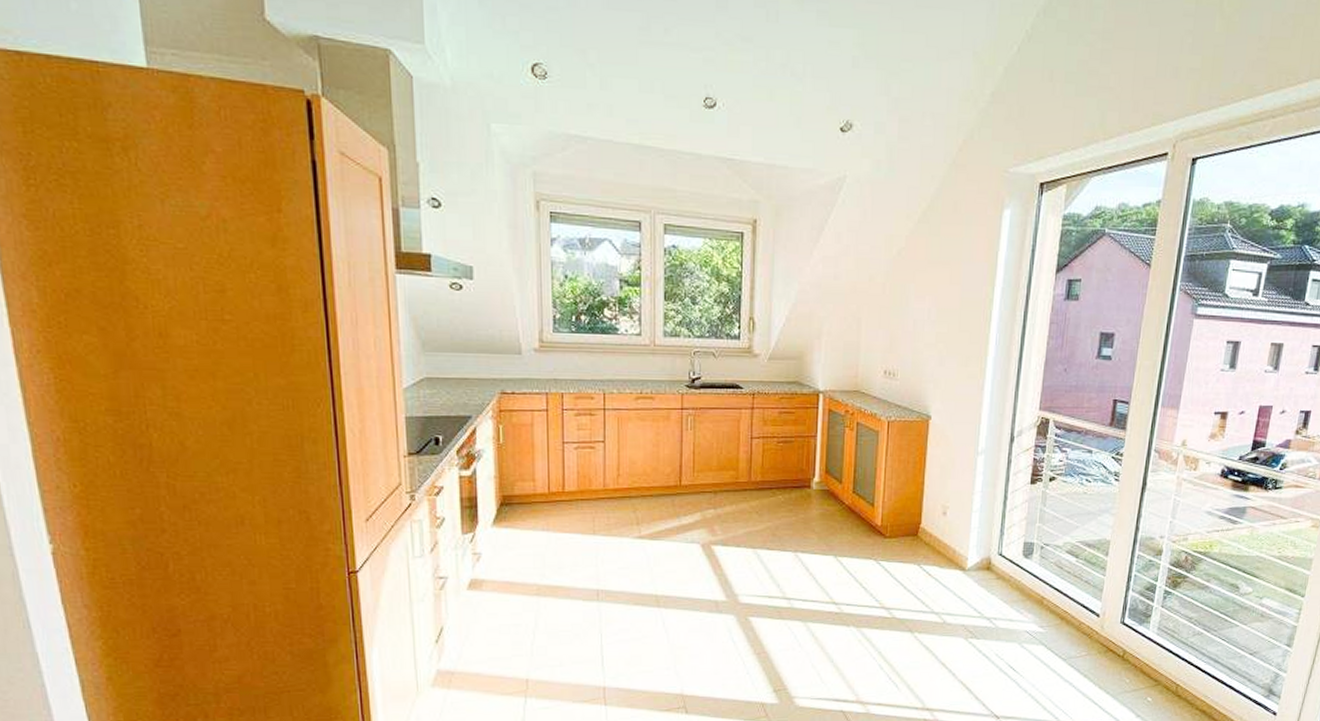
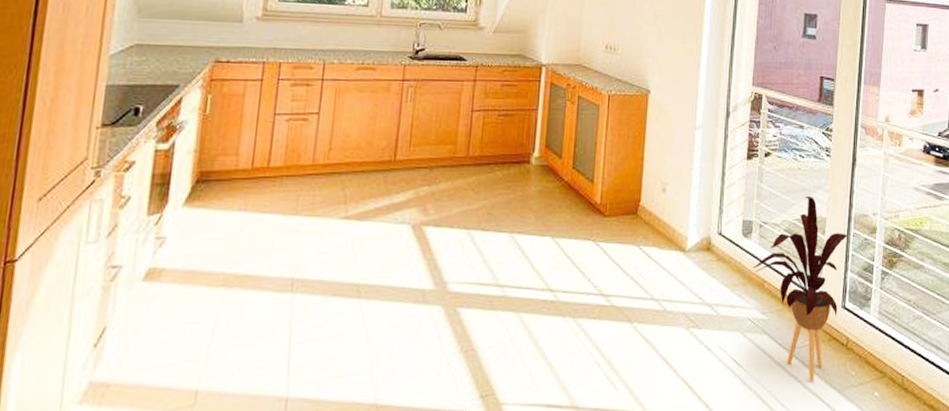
house plant: none [1033,519,1132,687] -> present [753,195,848,382]

